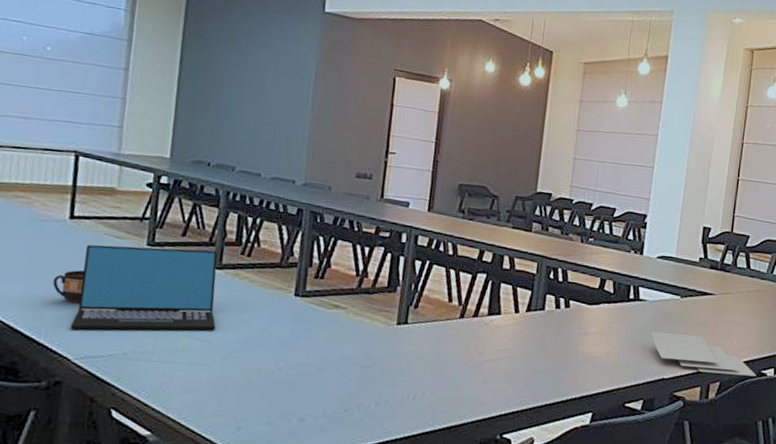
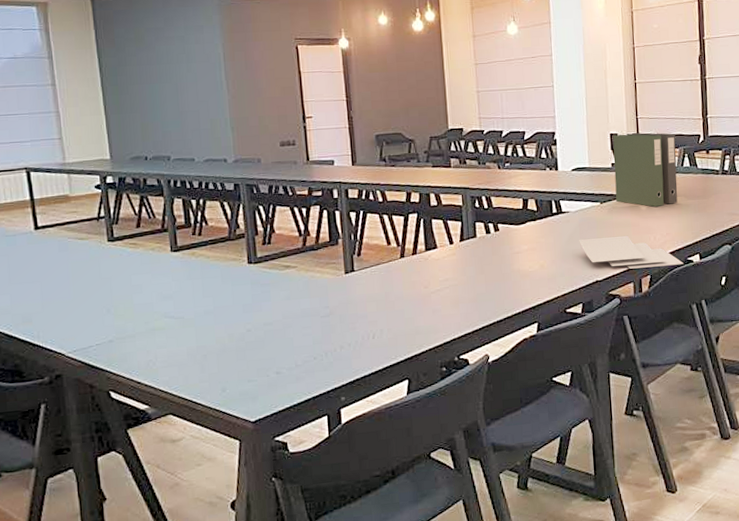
cup: present [53,270,85,302] -> none [34,274,62,304]
laptop: present [71,245,218,331] -> none [55,236,185,328]
binder: none [698,228,770,312] -> present [613,132,678,208]

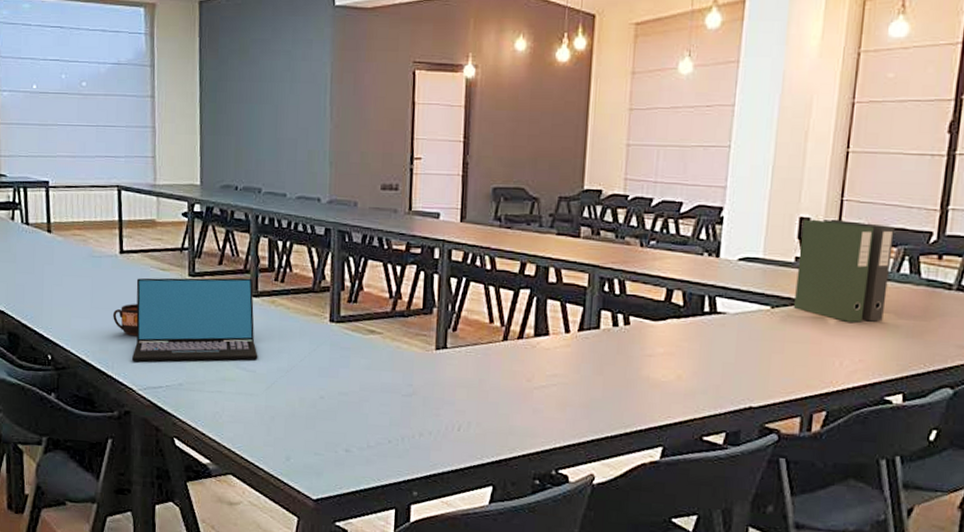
cup: none [34,274,62,304] -> present [113,304,138,335]
laptop: none [55,236,185,328] -> present [132,277,258,362]
papers: present [579,235,684,269] -> none [733,350,878,405]

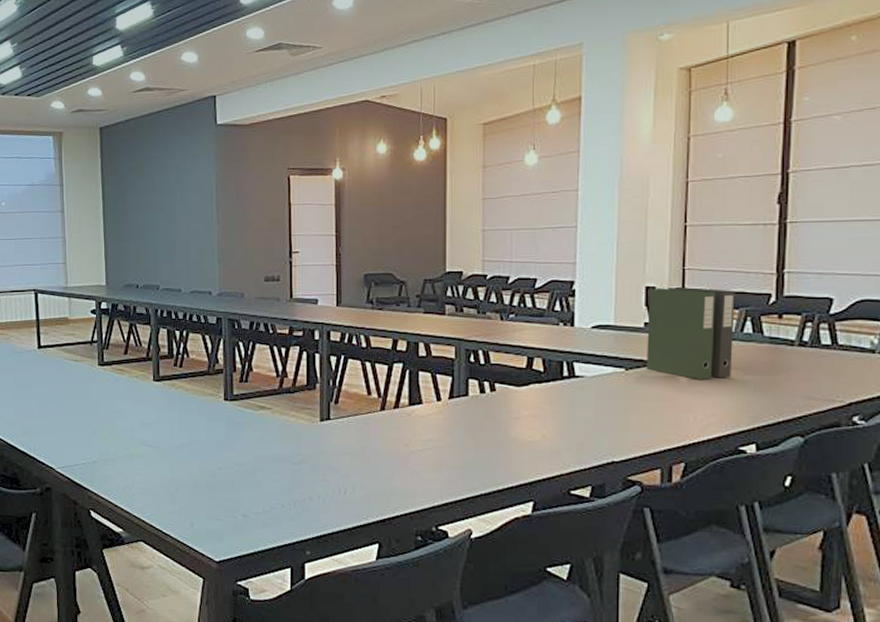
cup: present [113,304,138,335] -> none [34,392,56,420]
laptop: present [132,277,258,362] -> none [51,365,162,444]

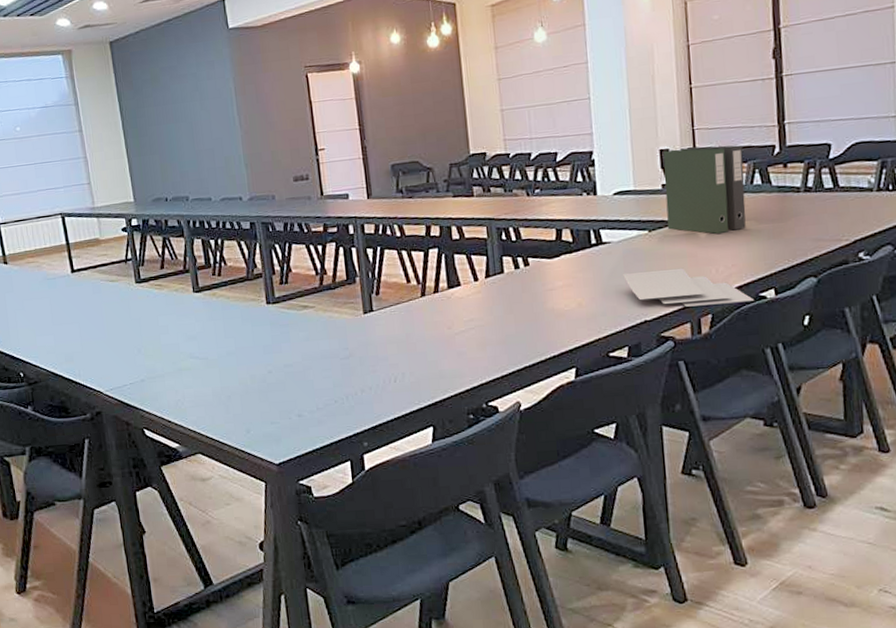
papers: none [594,410,733,455] -> present [623,267,755,307]

